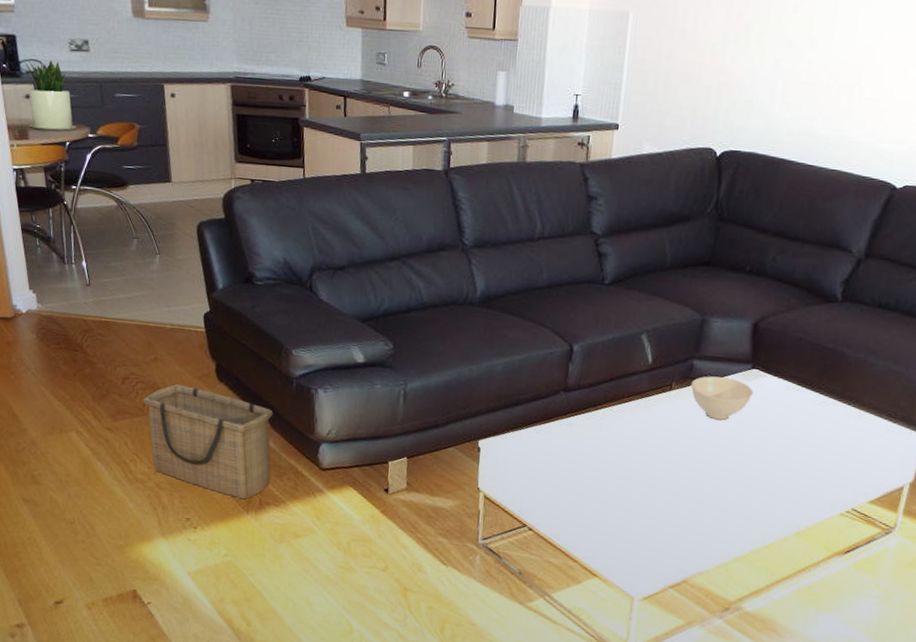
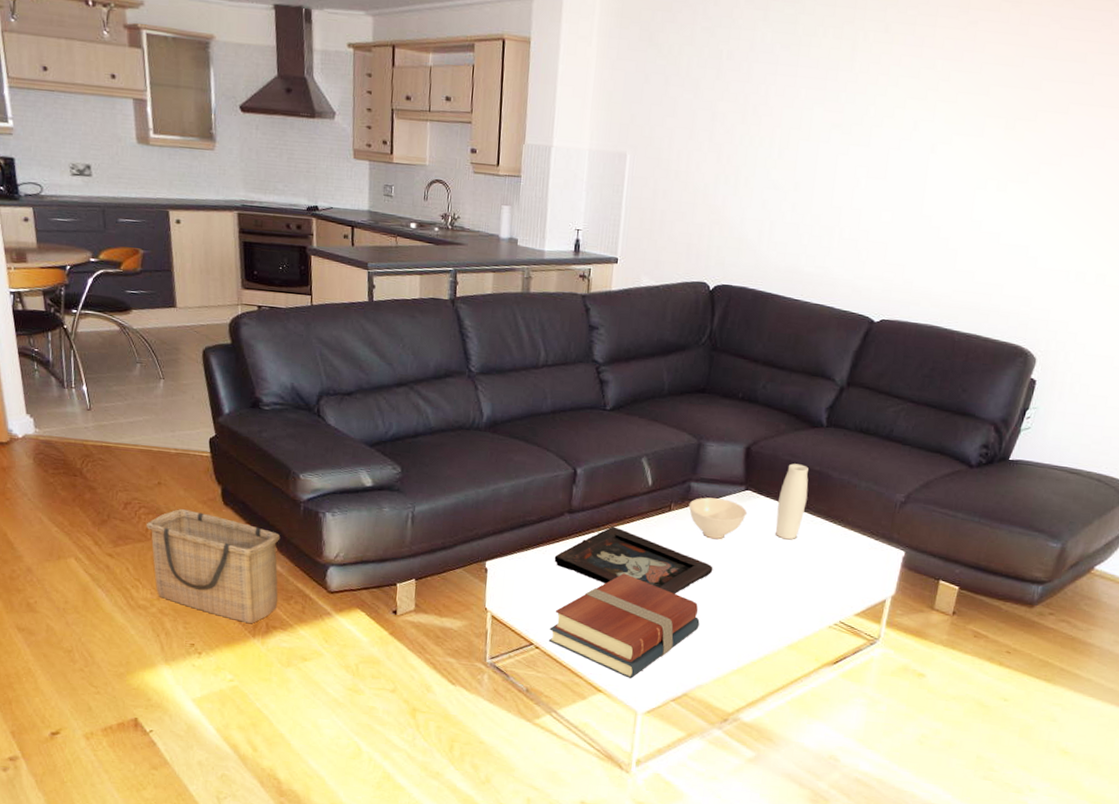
planter: present [25,60,78,132] -> none [24,183,79,256]
books: none [542,454,701,564] -> present [548,573,700,679]
decorative tray: none [549,405,716,477] -> present [554,526,713,594]
vase: none [784,340,821,422] -> present [775,463,809,540]

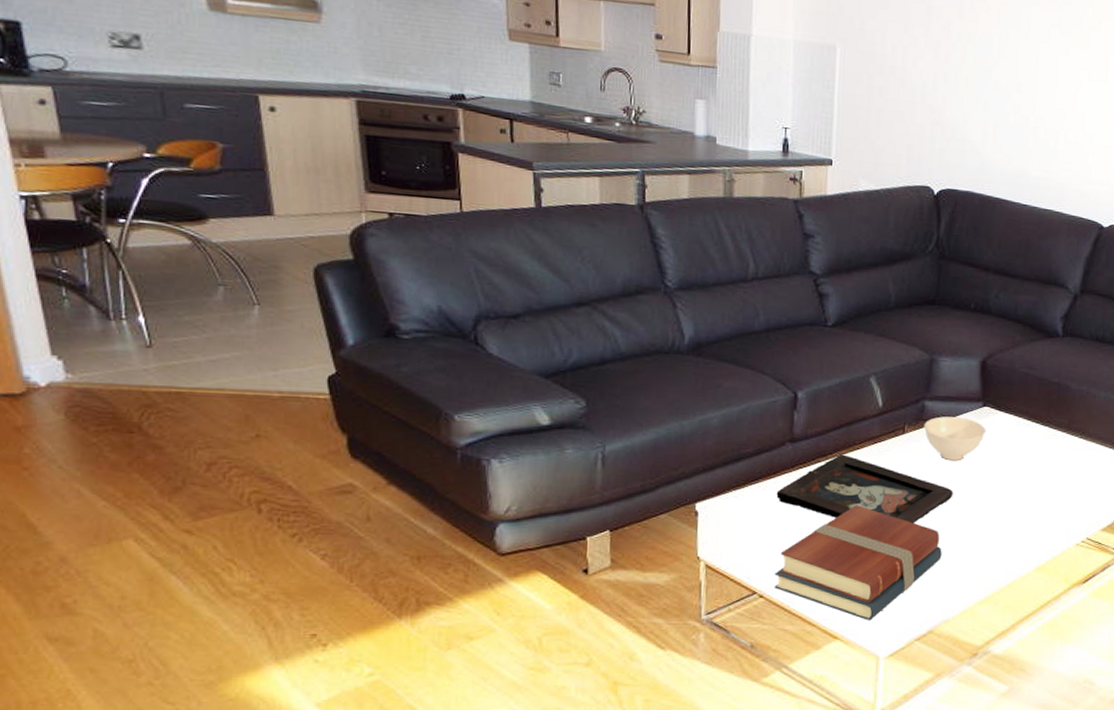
basket: present [145,509,281,623] -> none [239,467,432,601]
vase: present [775,463,809,540] -> none [1016,376,1048,457]

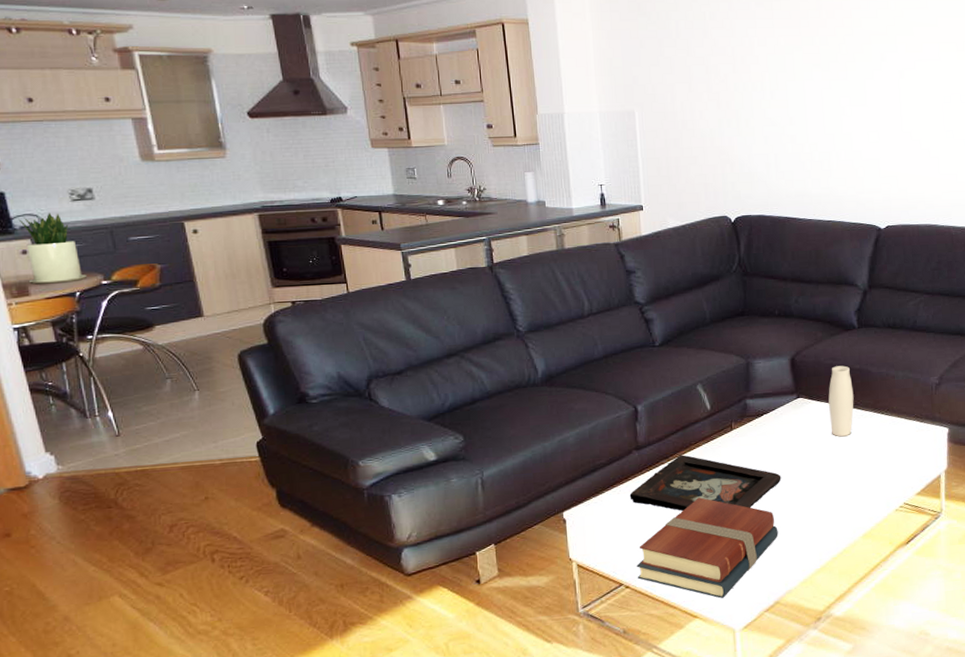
planter: none [37,55,126,150] -> present [18,213,88,286]
bowl: present [924,416,986,461] -> none [748,410,802,449]
vase: none [1016,376,1048,457] -> present [828,365,854,437]

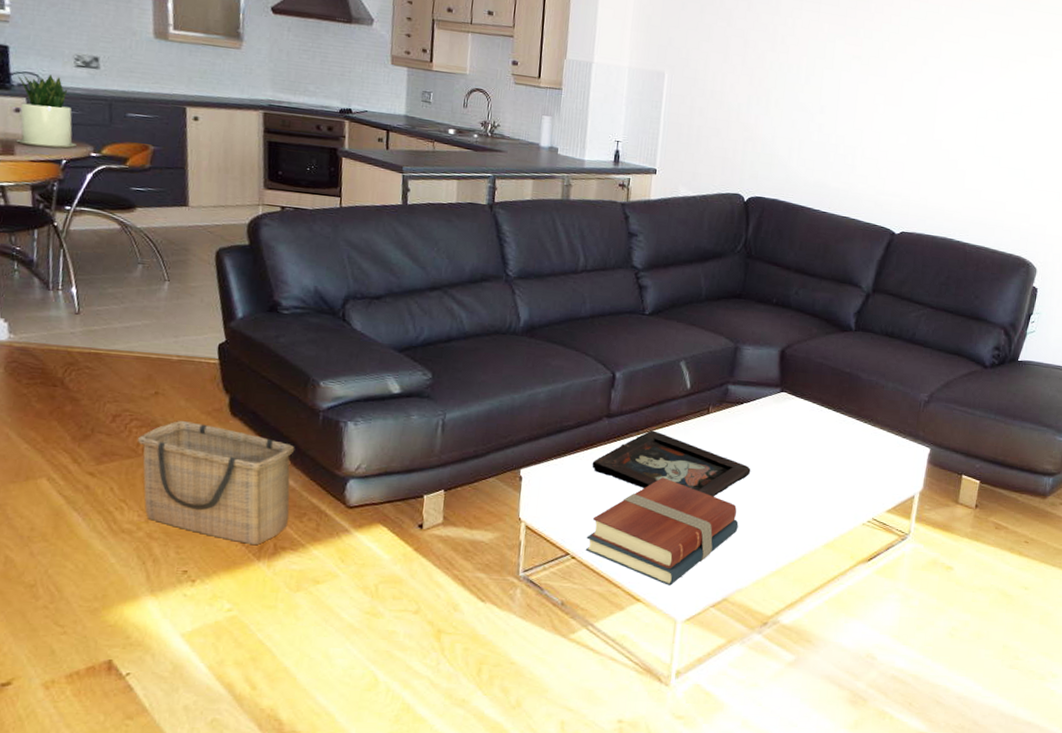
basket: none [196,519,353,626] -> present [137,421,295,545]
vase: present [828,365,854,437] -> none [810,366,840,440]

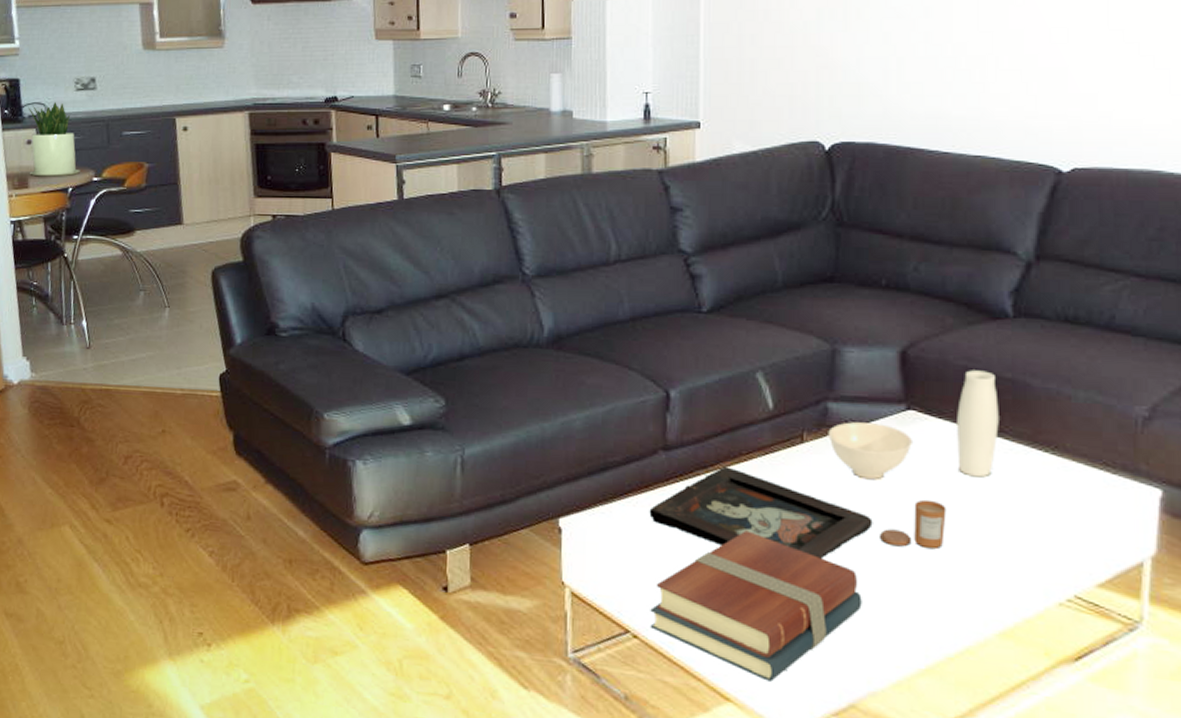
basket: present [137,421,295,545] -> none [148,462,303,605]
bowl: none [726,399,782,441] -> present [828,422,912,480]
candle: none [754,454,800,489] -> present [880,499,947,550]
vase: none [810,366,840,440] -> present [957,370,999,478]

